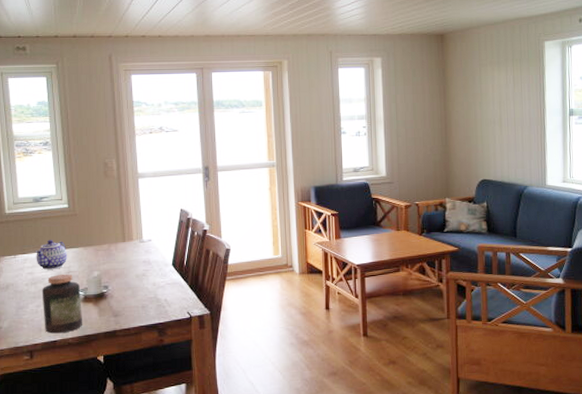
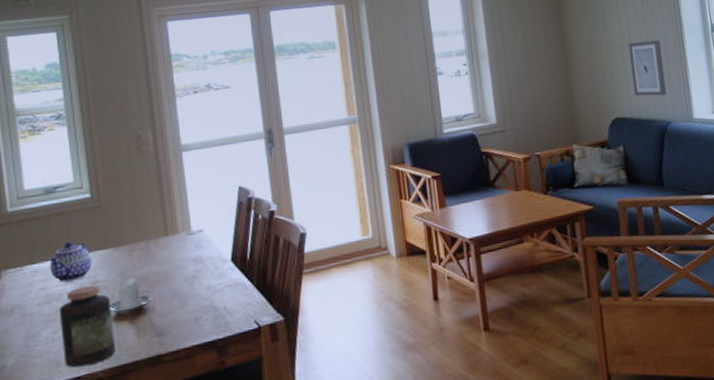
wall art: none [498,119,527,165] -> present [628,39,667,96]

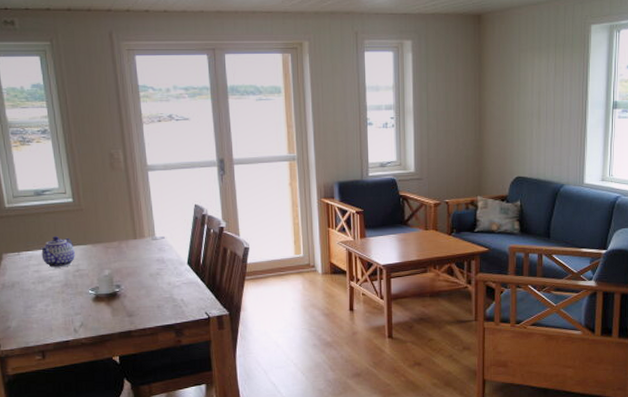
jar: present [59,284,117,368] -> none [50,272,96,334]
wall art: present [628,39,667,96] -> none [537,111,566,161]

